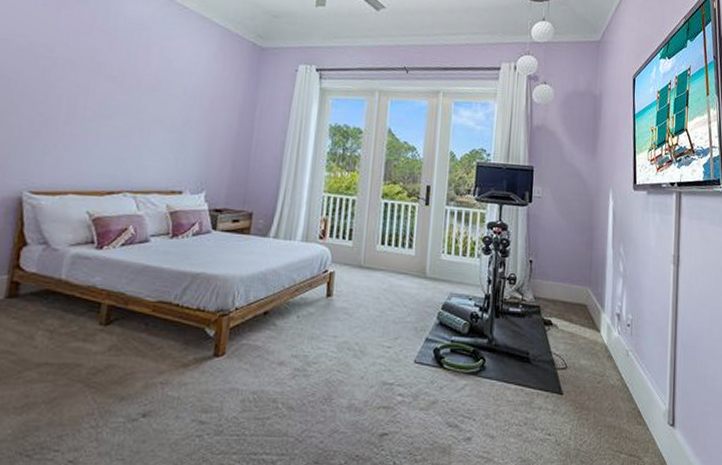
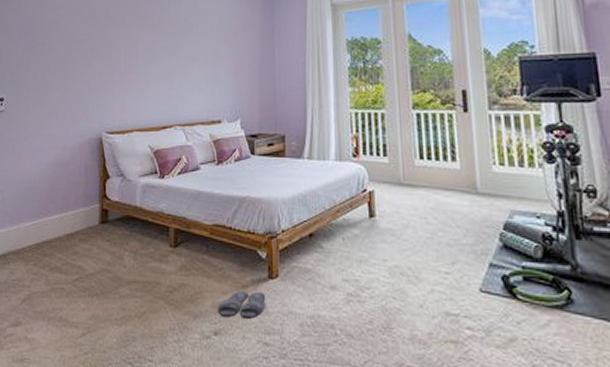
slippers: none [151,370,207,398] -> present [219,291,266,319]

